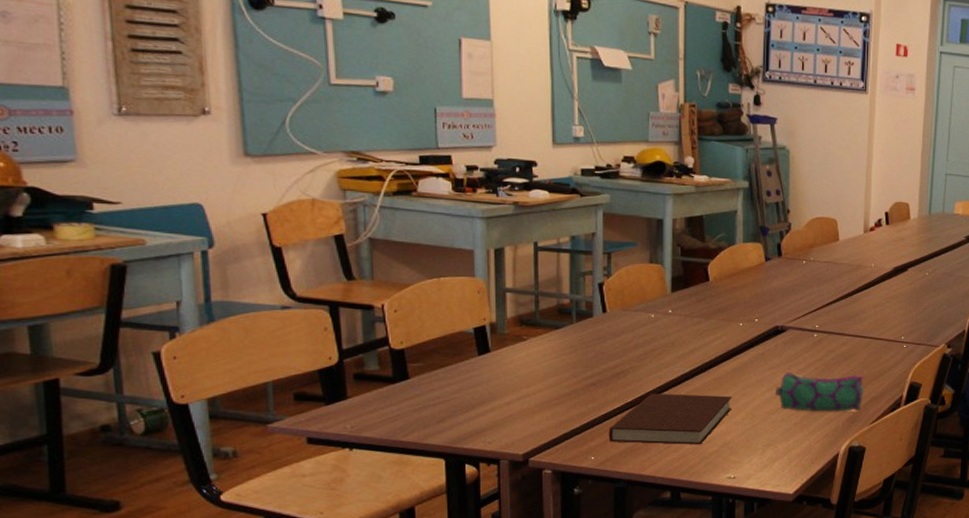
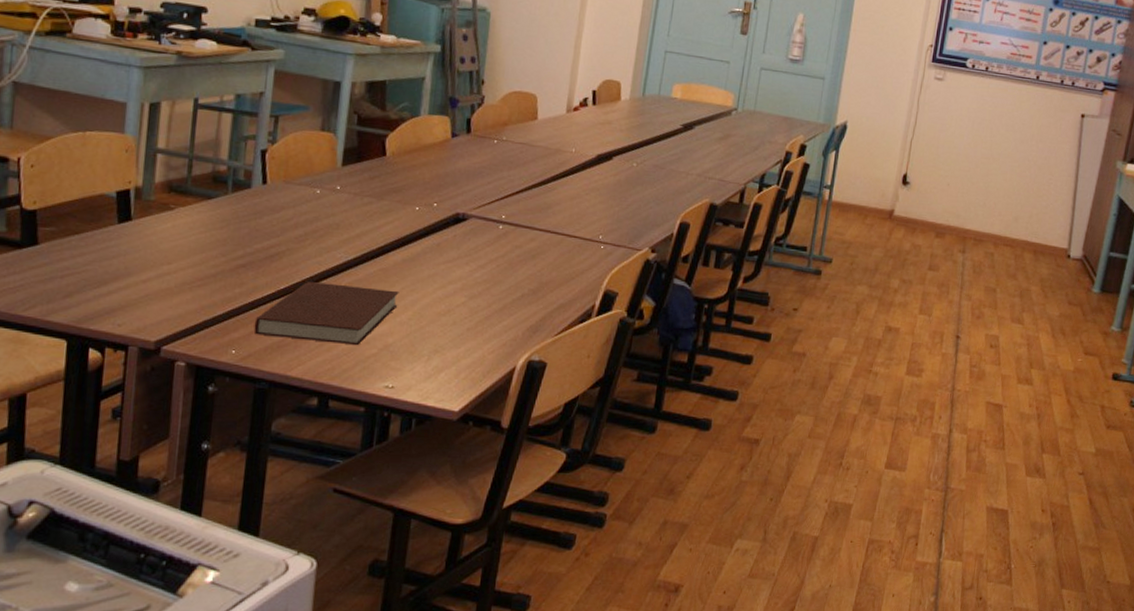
pencil case: present [776,371,864,412] -> none [449,266,553,319]

